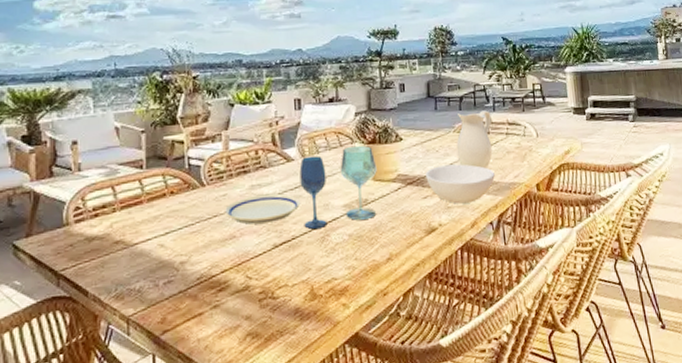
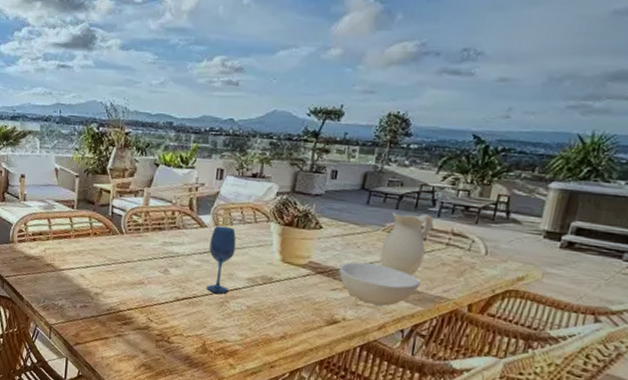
plate: present [225,193,300,225] -> none [138,251,206,279]
wine glass: present [340,145,377,220] -> none [248,224,289,297]

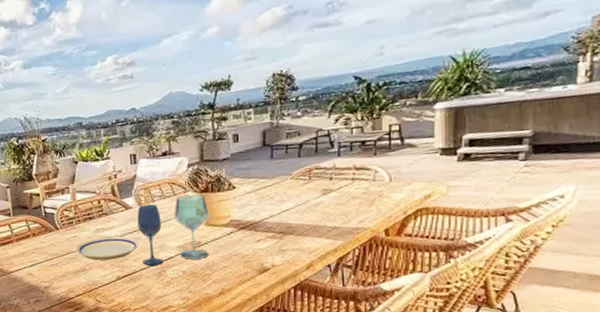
plate: none [138,251,206,279] -> present [76,236,139,260]
wine glass: none [248,224,289,297] -> present [174,194,210,259]
bowl: present [339,261,420,306] -> none [259,210,336,248]
pitcher: present [379,212,433,276] -> none [292,156,335,215]

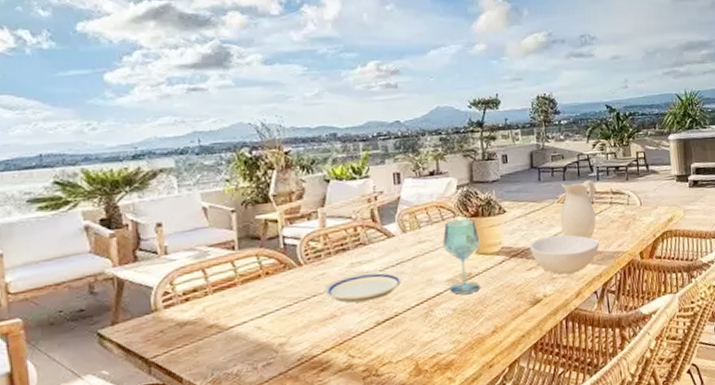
wineglass: present [137,204,163,266] -> none [400,231,431,305]
bowl: none [259,210,336,248] -> present [530,234,599,275]
pitcher: none [292,156,335,215] -> present [559,180,597,239]

